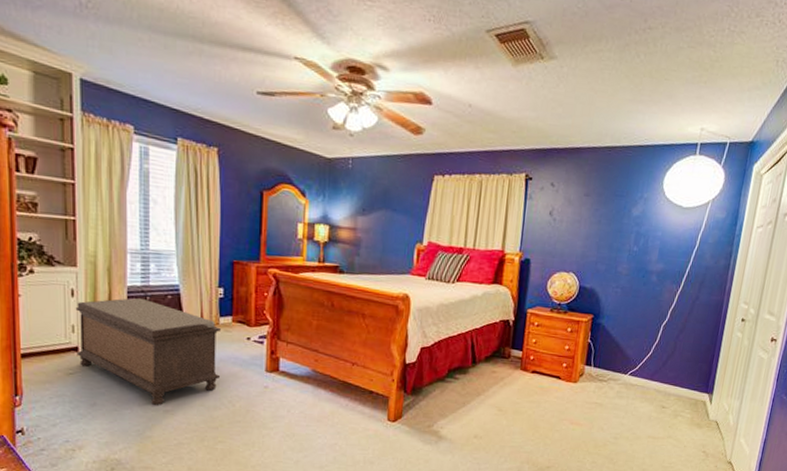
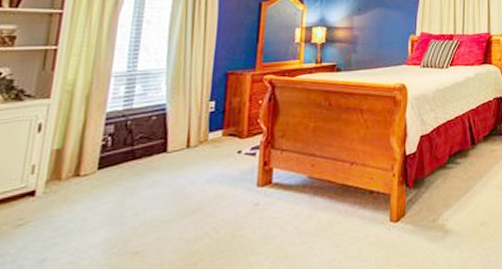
bench: present [75,297,221,405] -> none [32,123,209,248]

